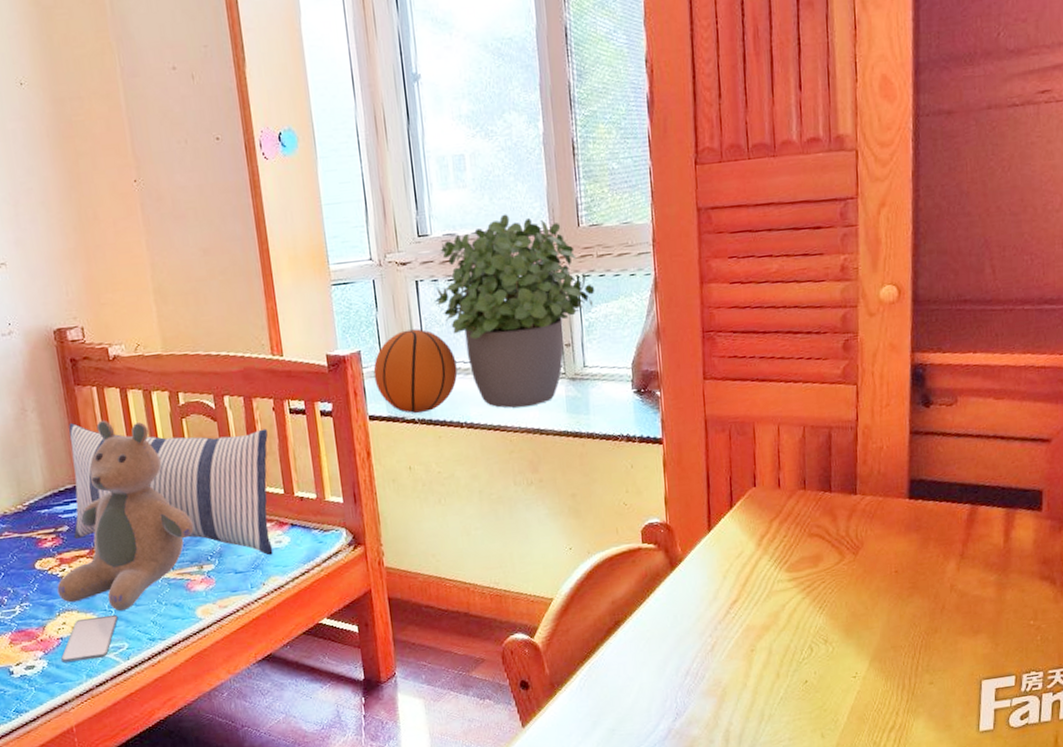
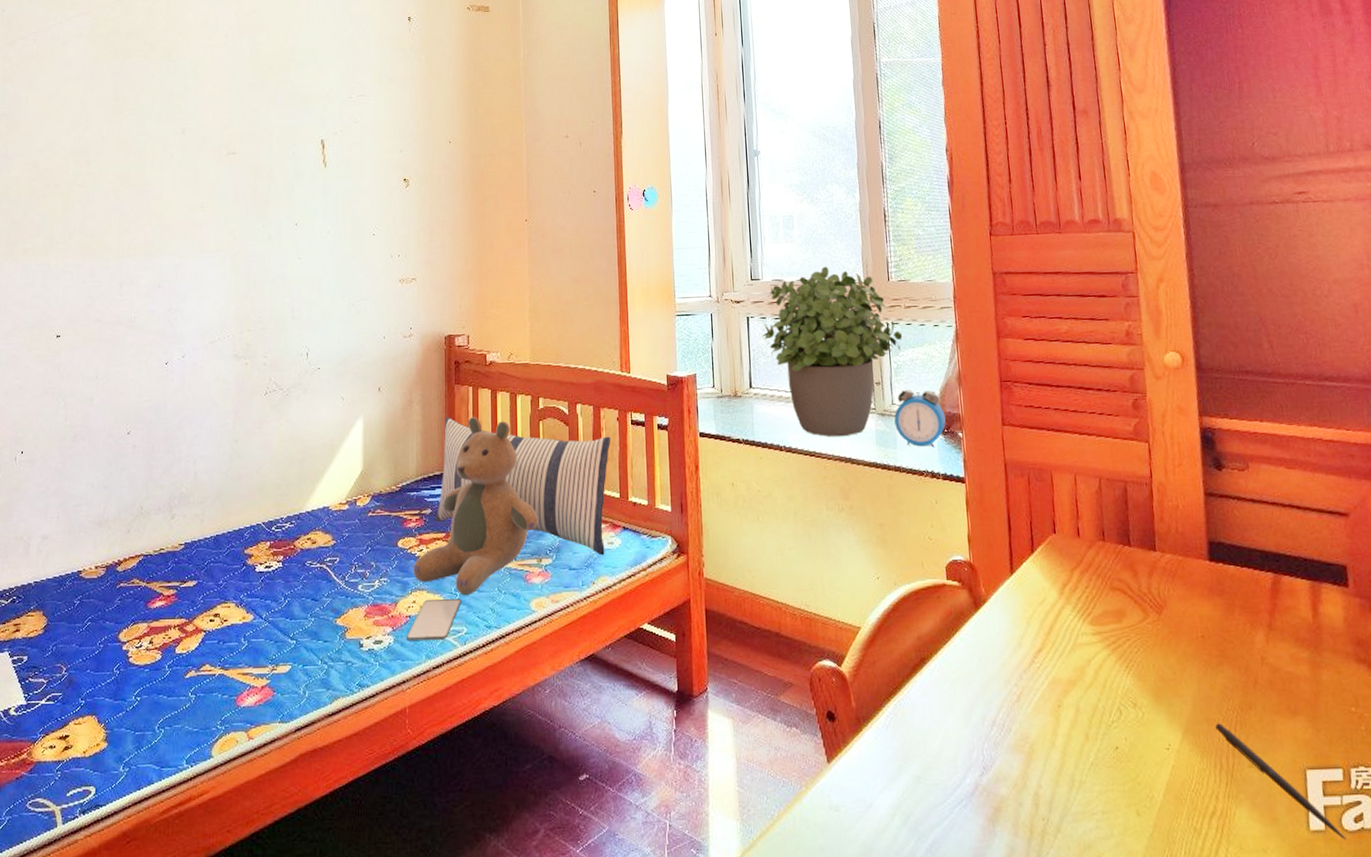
basketball: present [373,329,458,414] -> none [706,358,779,435]
alarm clock: none [586,348,643,410] -> present [894,389,946,446]
pen: none [901,648,1011,736] -> present [1215,723,1346,840]

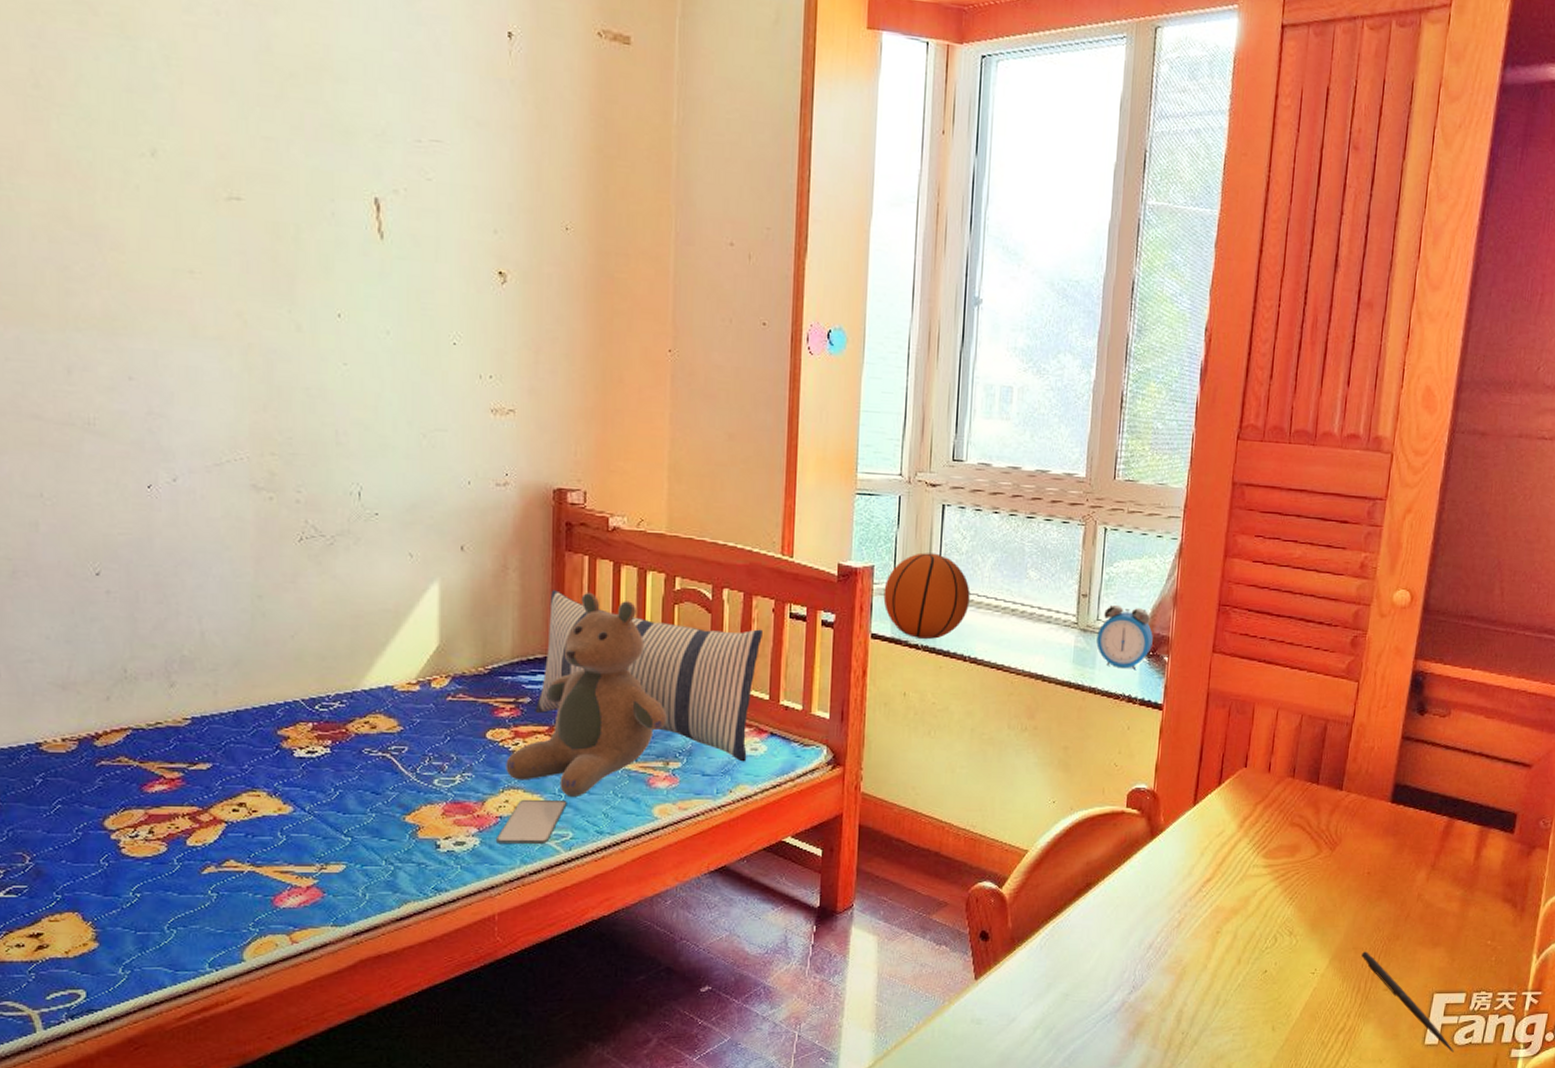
basketball: none [706,358,779,435] -> present [883,552,970,640]
potted plant: present [763,266,903,437] -> none [959,453,1121,651]

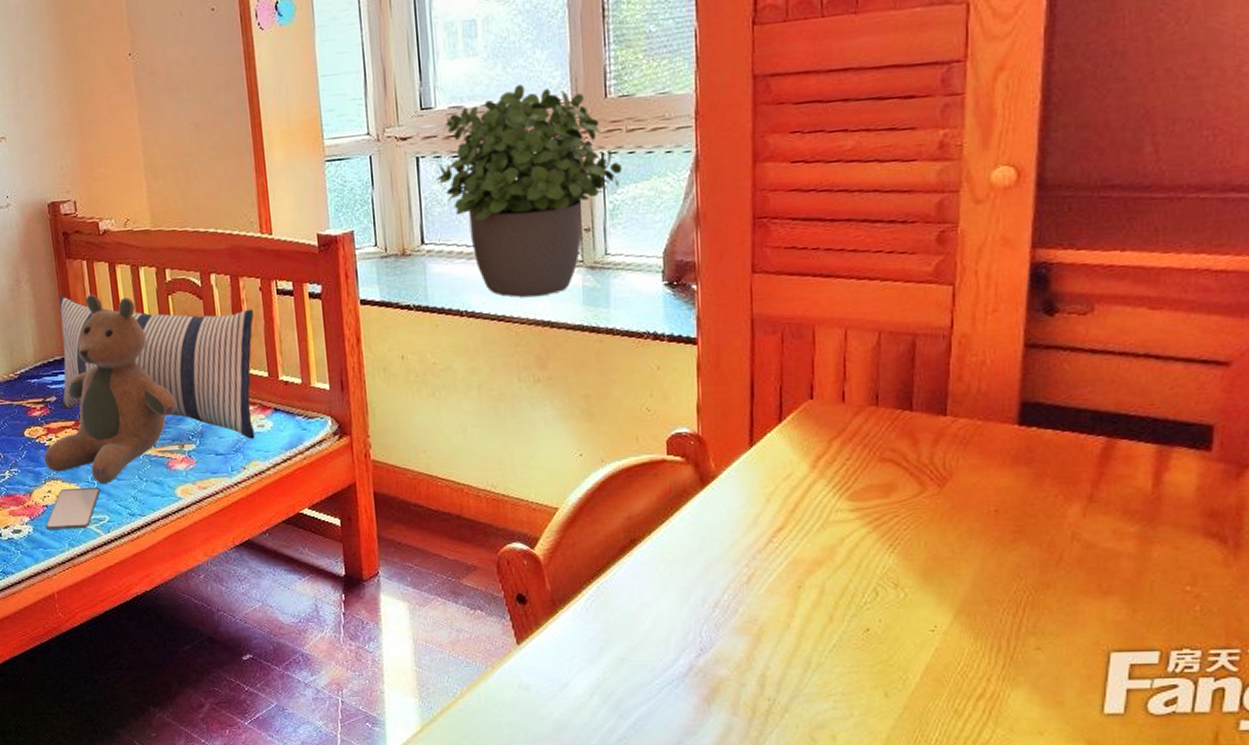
basketball: present [883,552,970,640] -> none [366,208,459,300]
potted plant: none [959,453,1121,651] -> present [437,84,623,297]
alarm clock: present [1096,604,1153,669] -> none [607,234,676,303]
pen: present [1361,951,1454,1053] -> none [998,604,1150,724]

